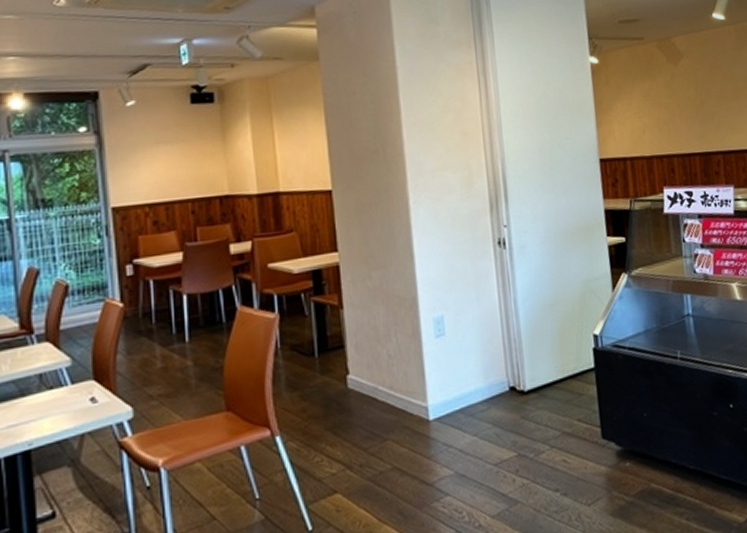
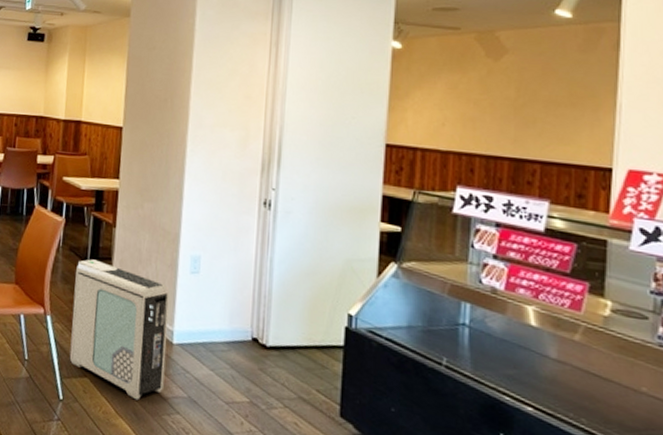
air purifier: none [303,352,427,498] -> present [69,259,170,400]

